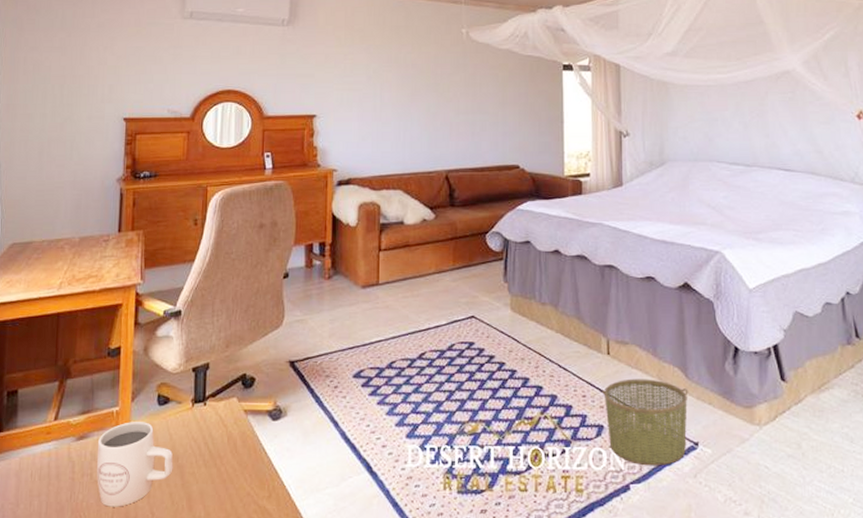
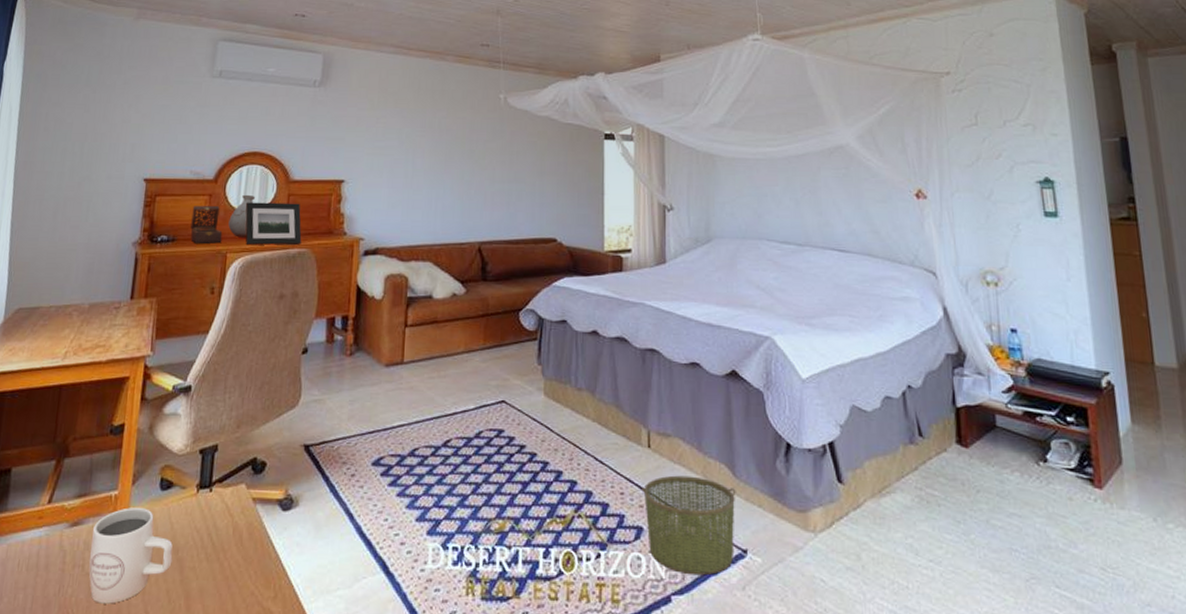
jewelry box: none [171,142,202,179] -> present [190,205,223,244]
vase: none [207,131,232,173] -> present [228,194,256,239]
picture frame: none [222,138,278,179] -> present [245,202,302,246]

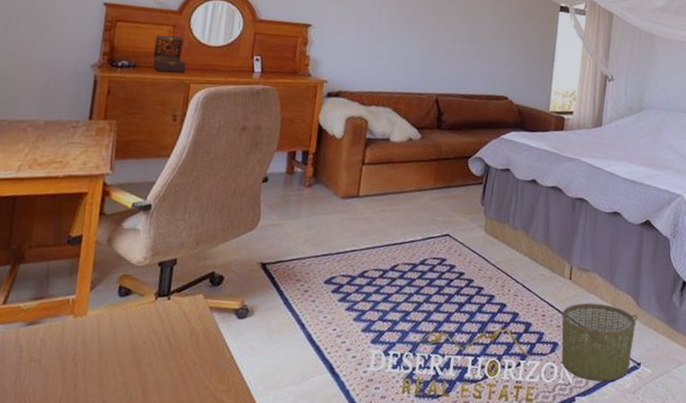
mug: present [88,506,173,604] -> none [45,310,131,394]
vase: present [228,194,256,239] -> none [192,28,221,72]
picture frame: present [245,202,302,246] -> none [209,36,267,82]

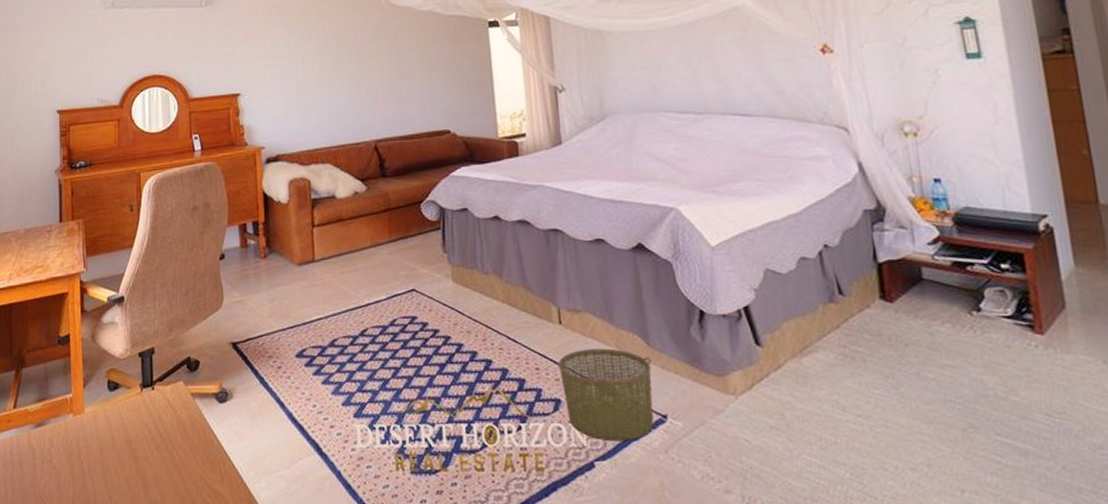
jewelry box: present [153,35,186,74] -> none [104,129,134,167]

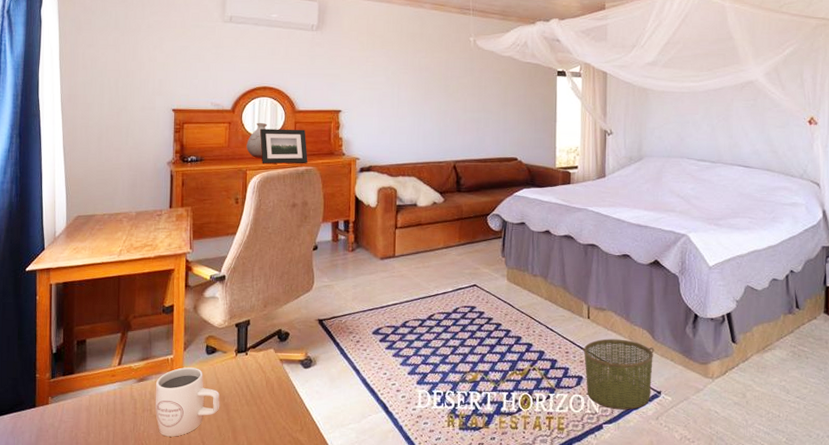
mug: none [54,407,127,492] -> present [155,367,220,437]
vase: none [138,116,160,158] -> present [246,122,268,159]
picture frame: none [151,119,207,164] -> present [259,128,308,164]

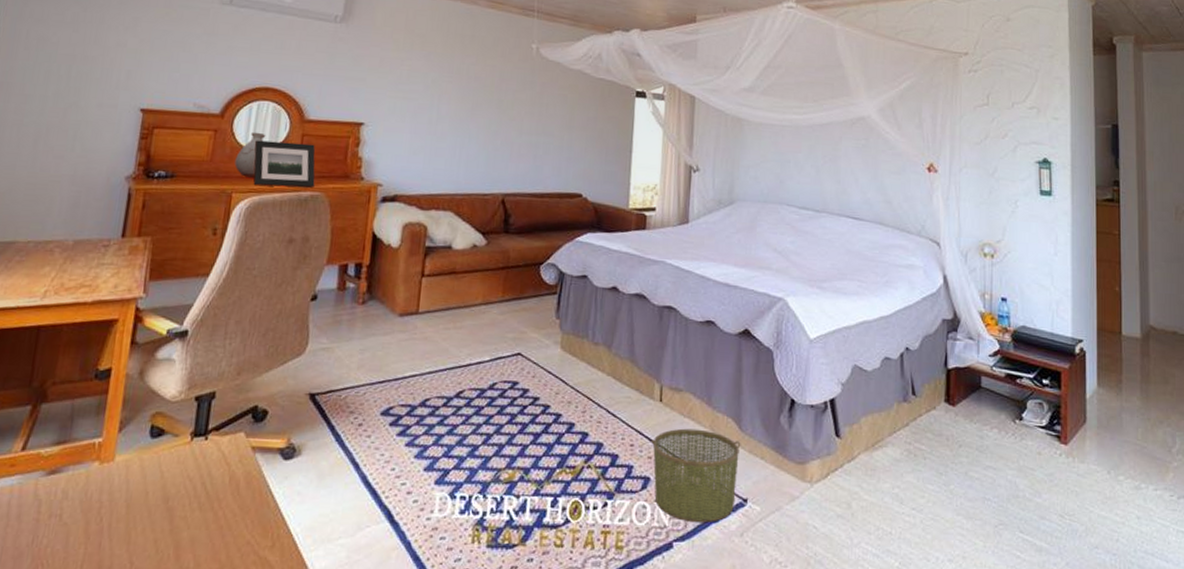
mug: present [155,367,220,437] -> none [66,454,163,555]

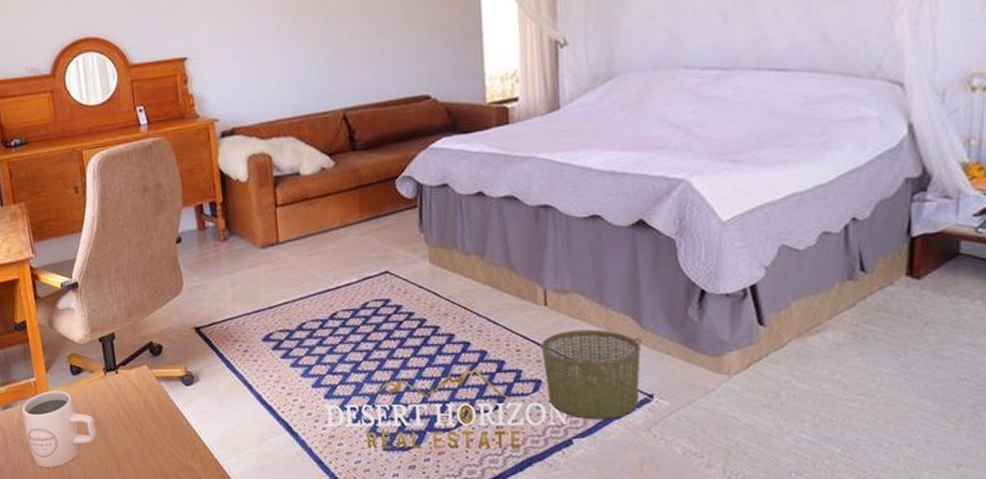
mug: none [66,454,163,555] -> present [21,390,97,468]
vase: present [234,132,266,179] -> none [76,86,99,134]
picture frame: present [253,140,315,188] -> none [89,89,154,141]

